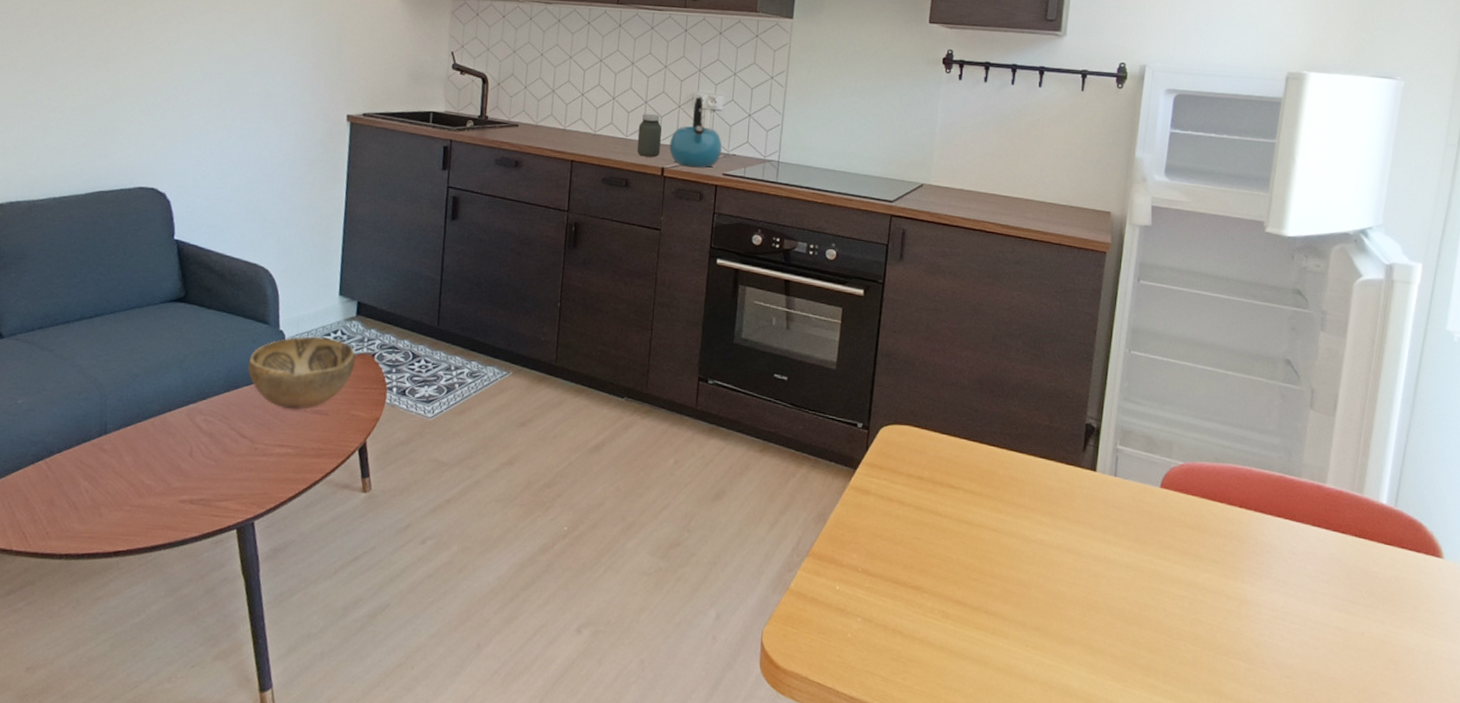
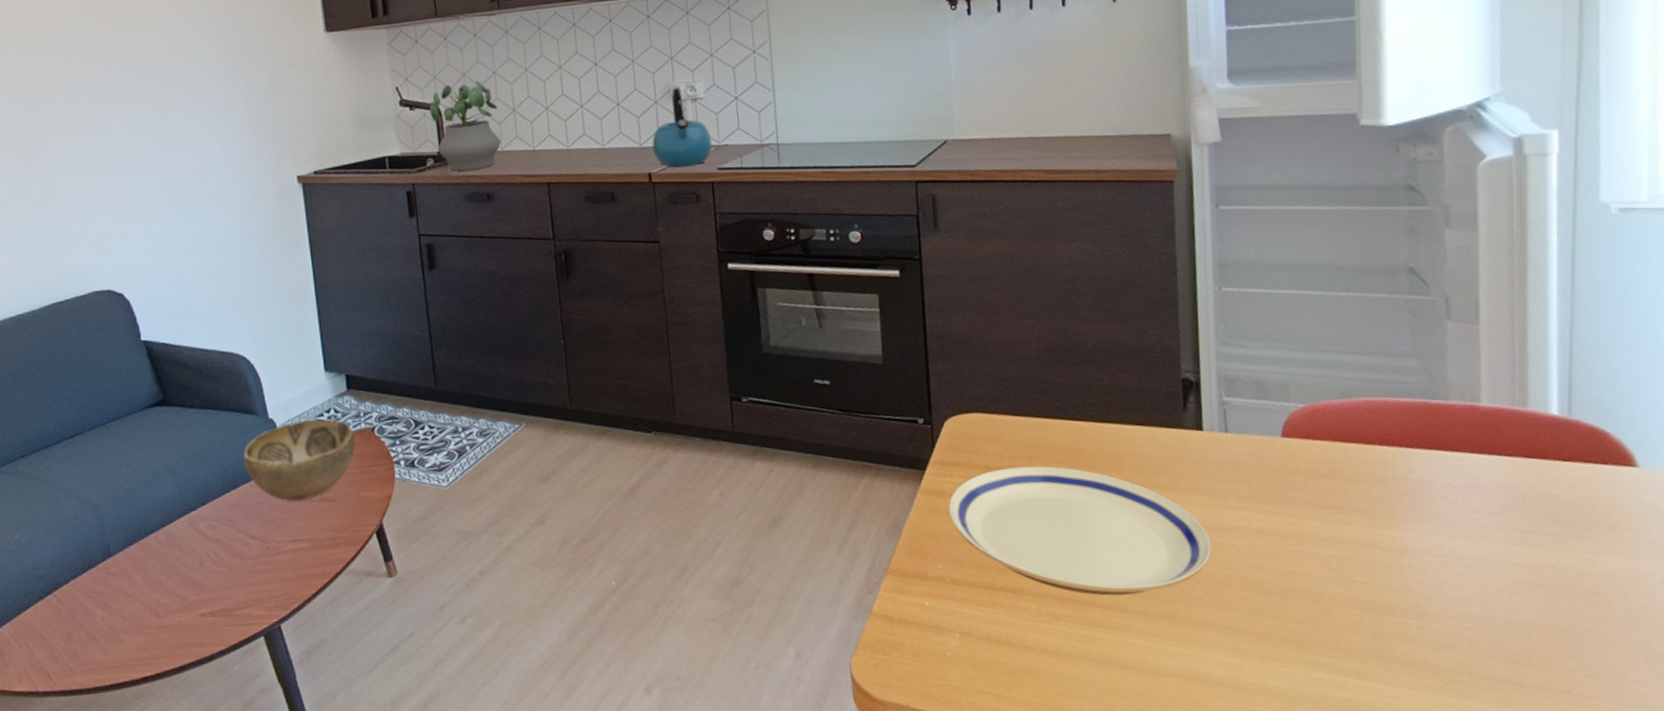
potted plant: none [477,58,540,138] -> present [429,81,502,172]
jar: present [637,113,662,158] -> none [614,115,643,165]
plate: none [871,478,1087,606] -> present [948,466,1212,596]

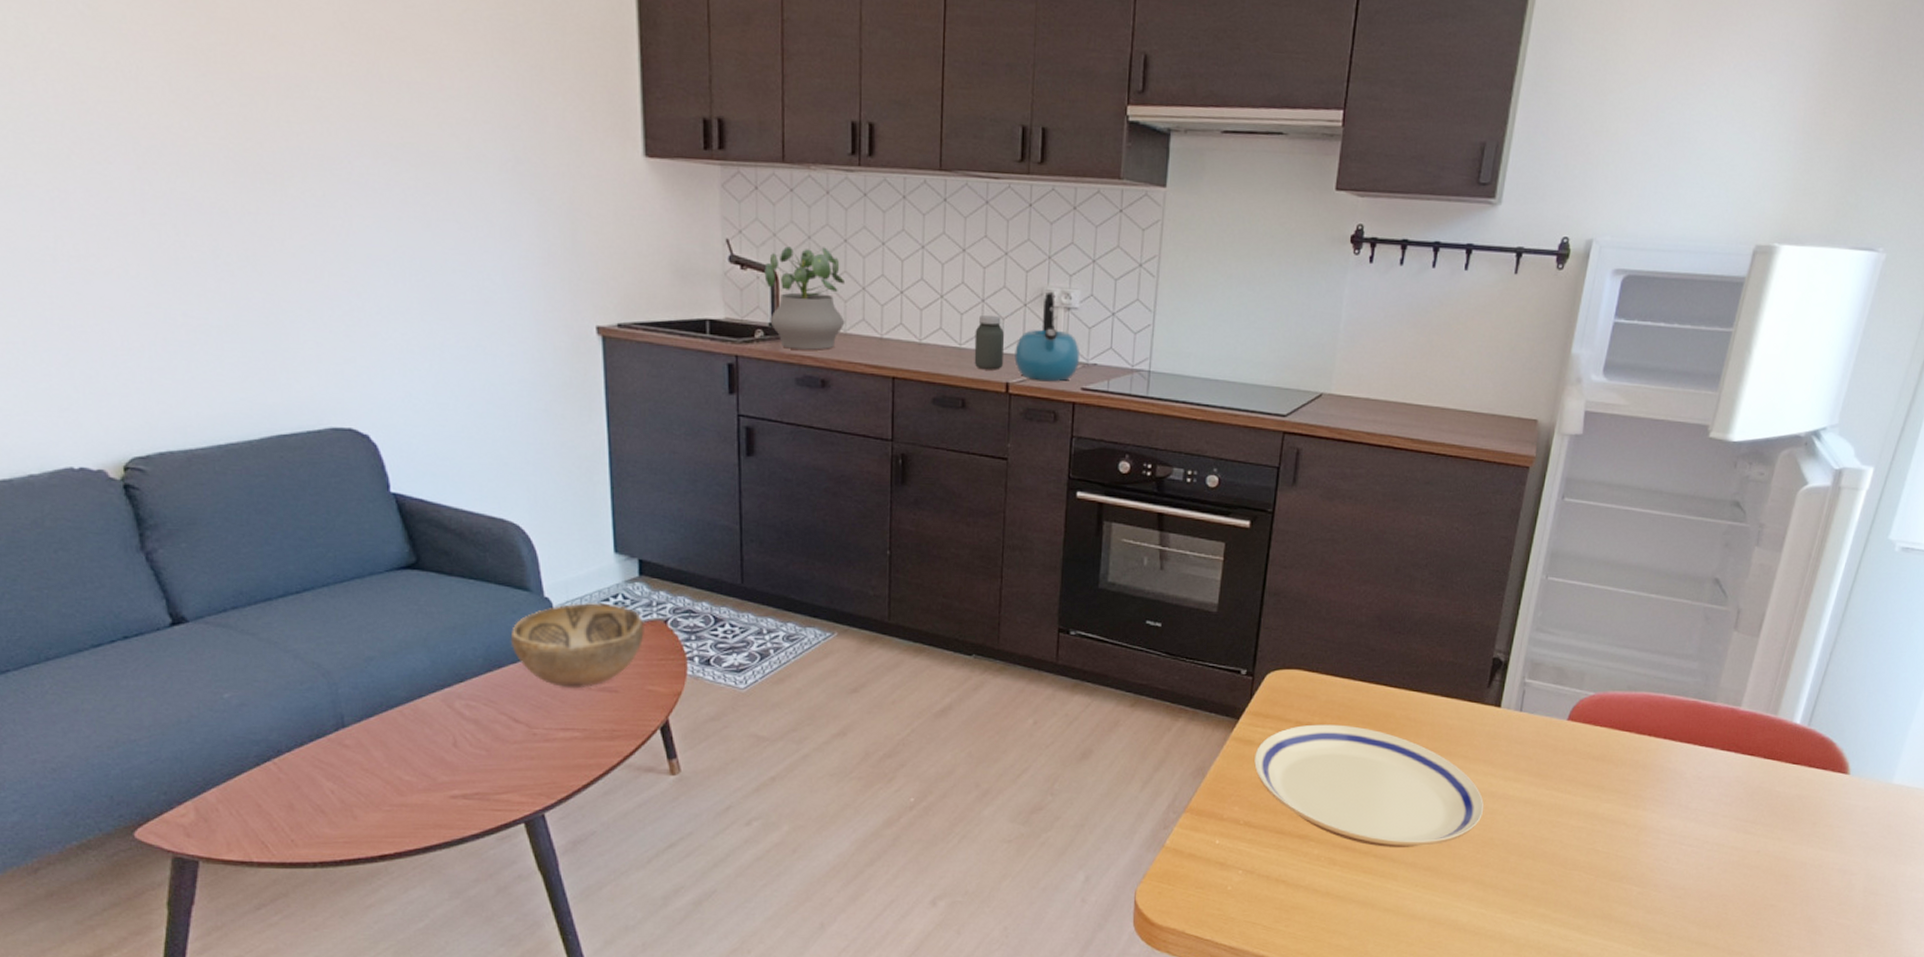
jar: none [614,115,643,165] -> present [974,315,1004,371]

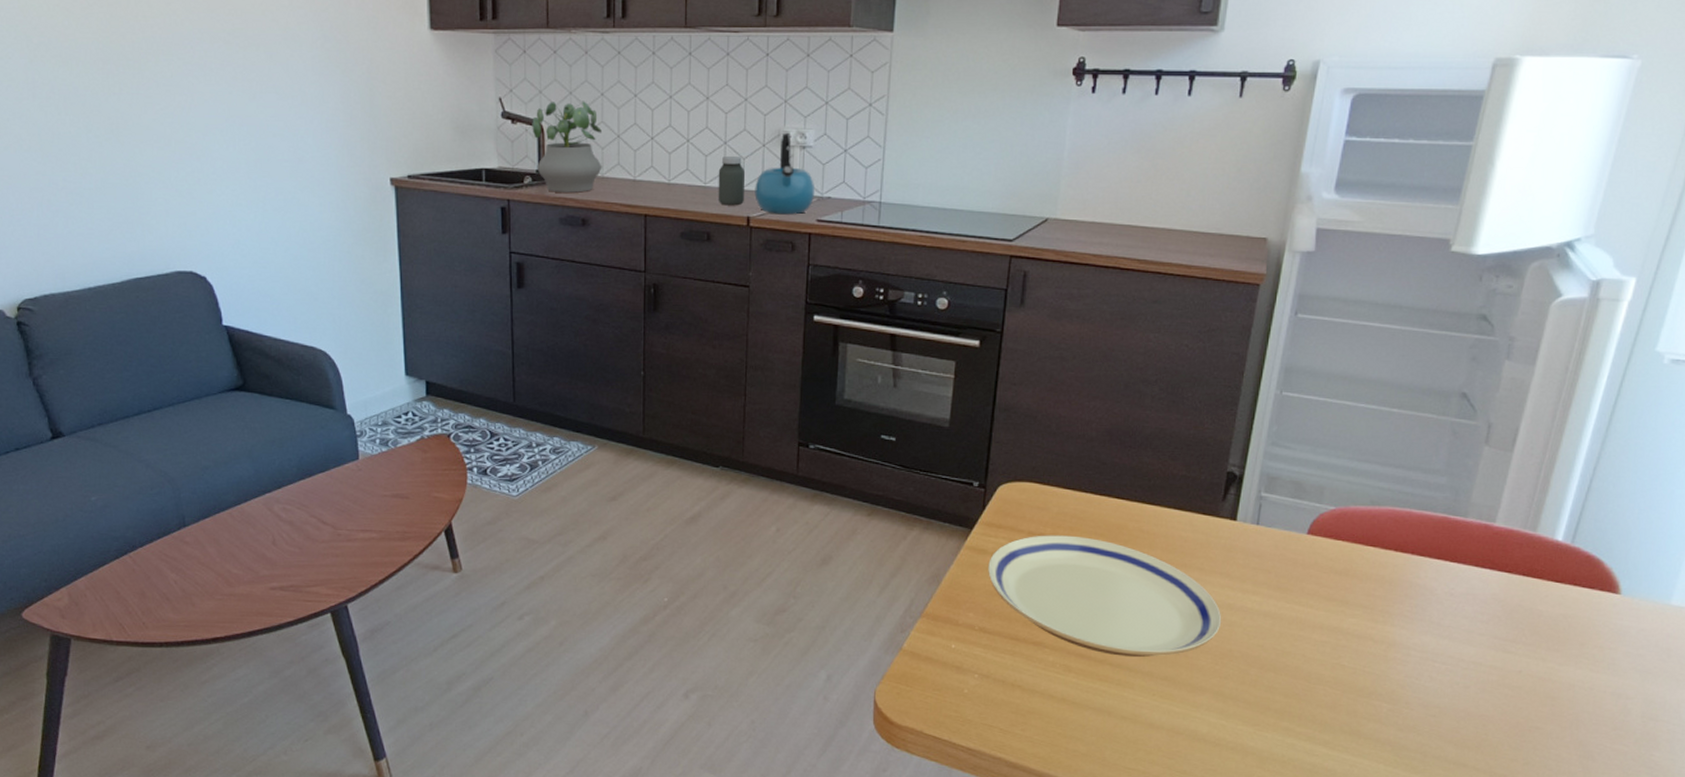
decorative bowl: present [510,603,644,689] -> none [319,419,431,495]

